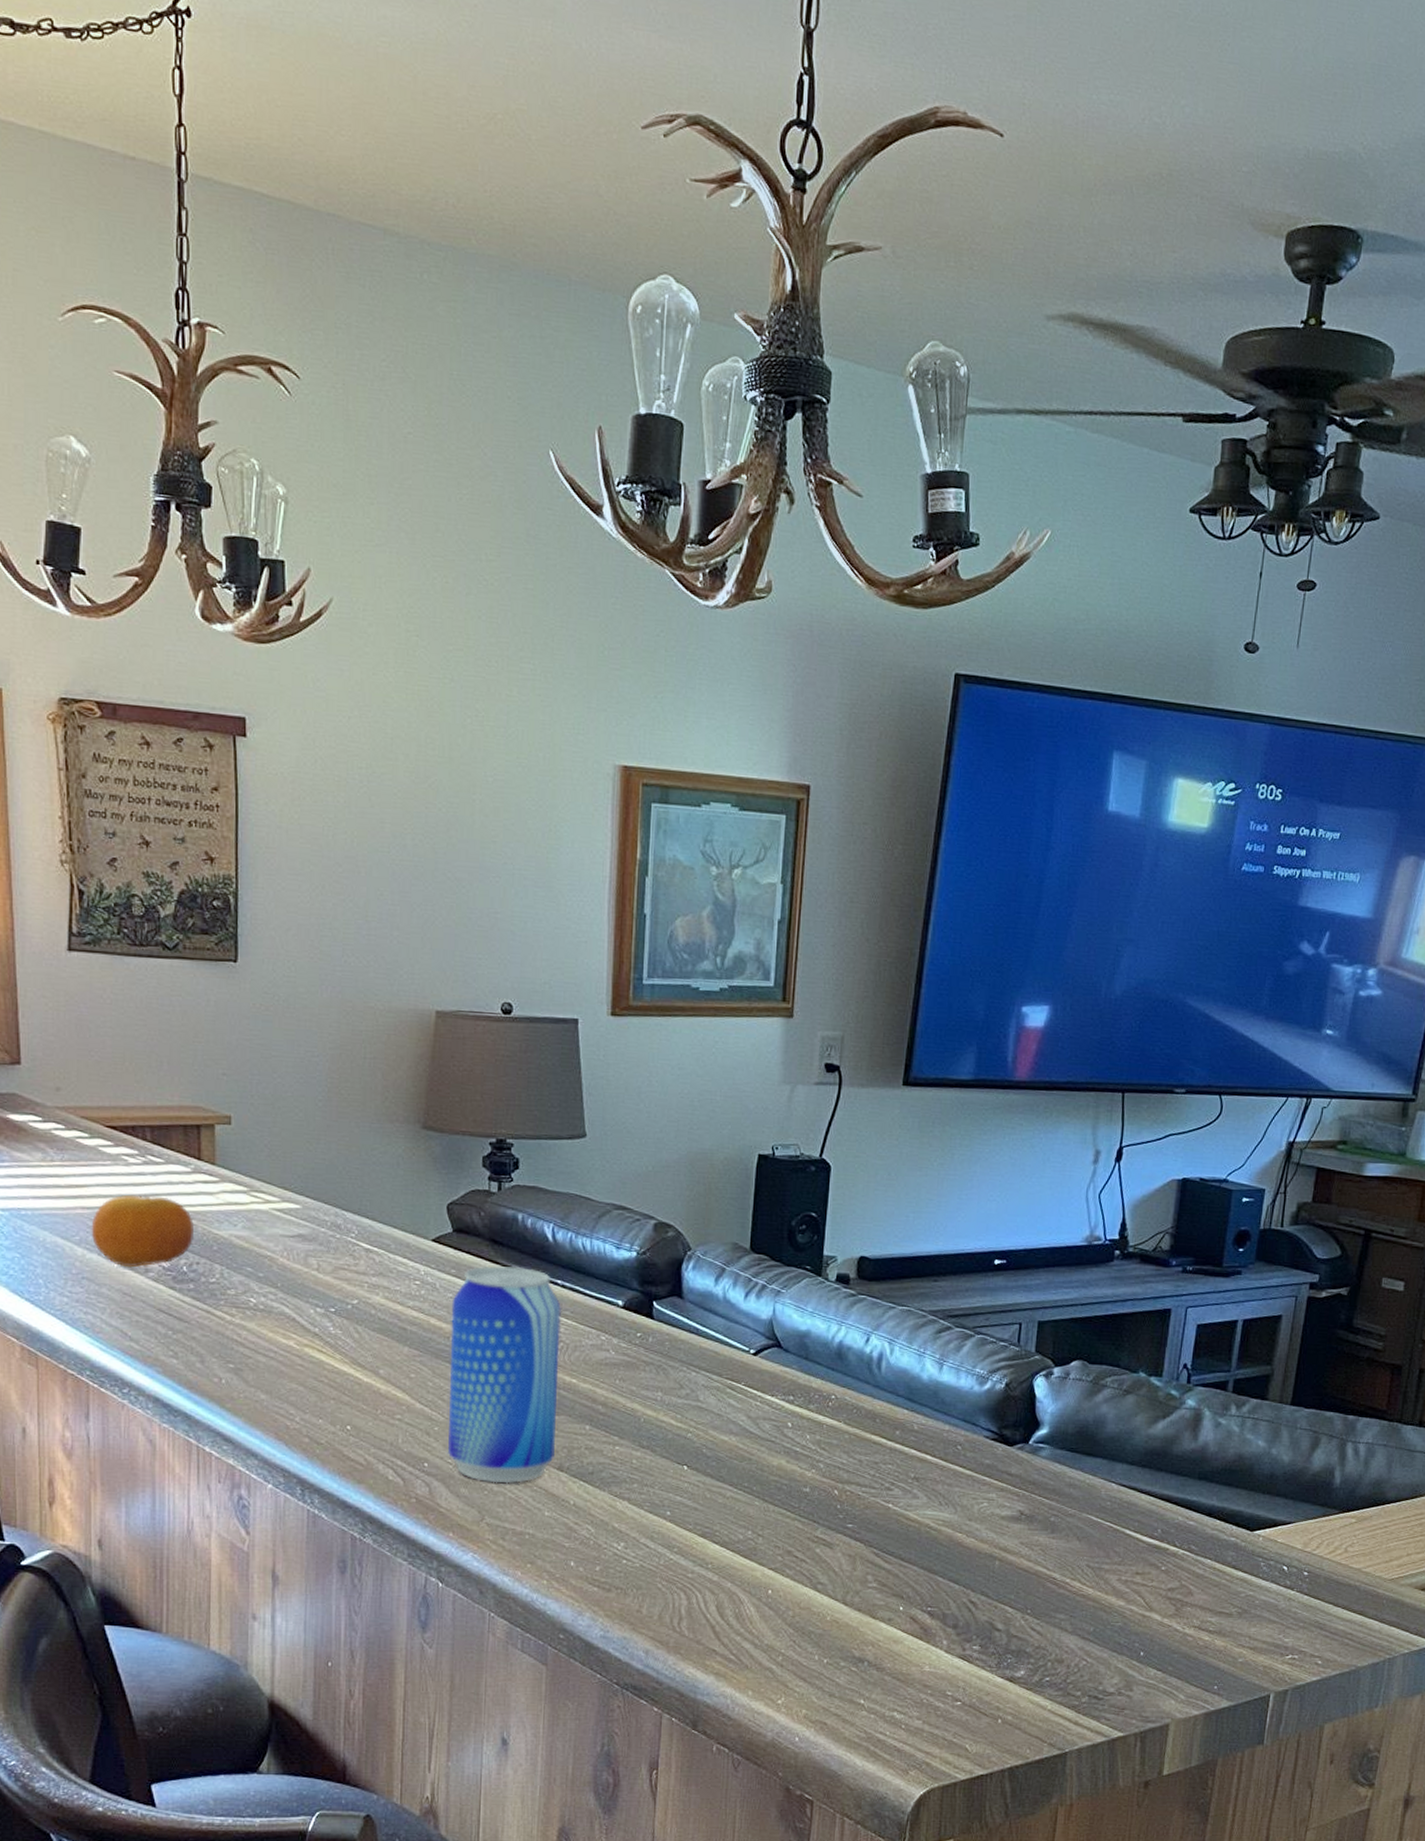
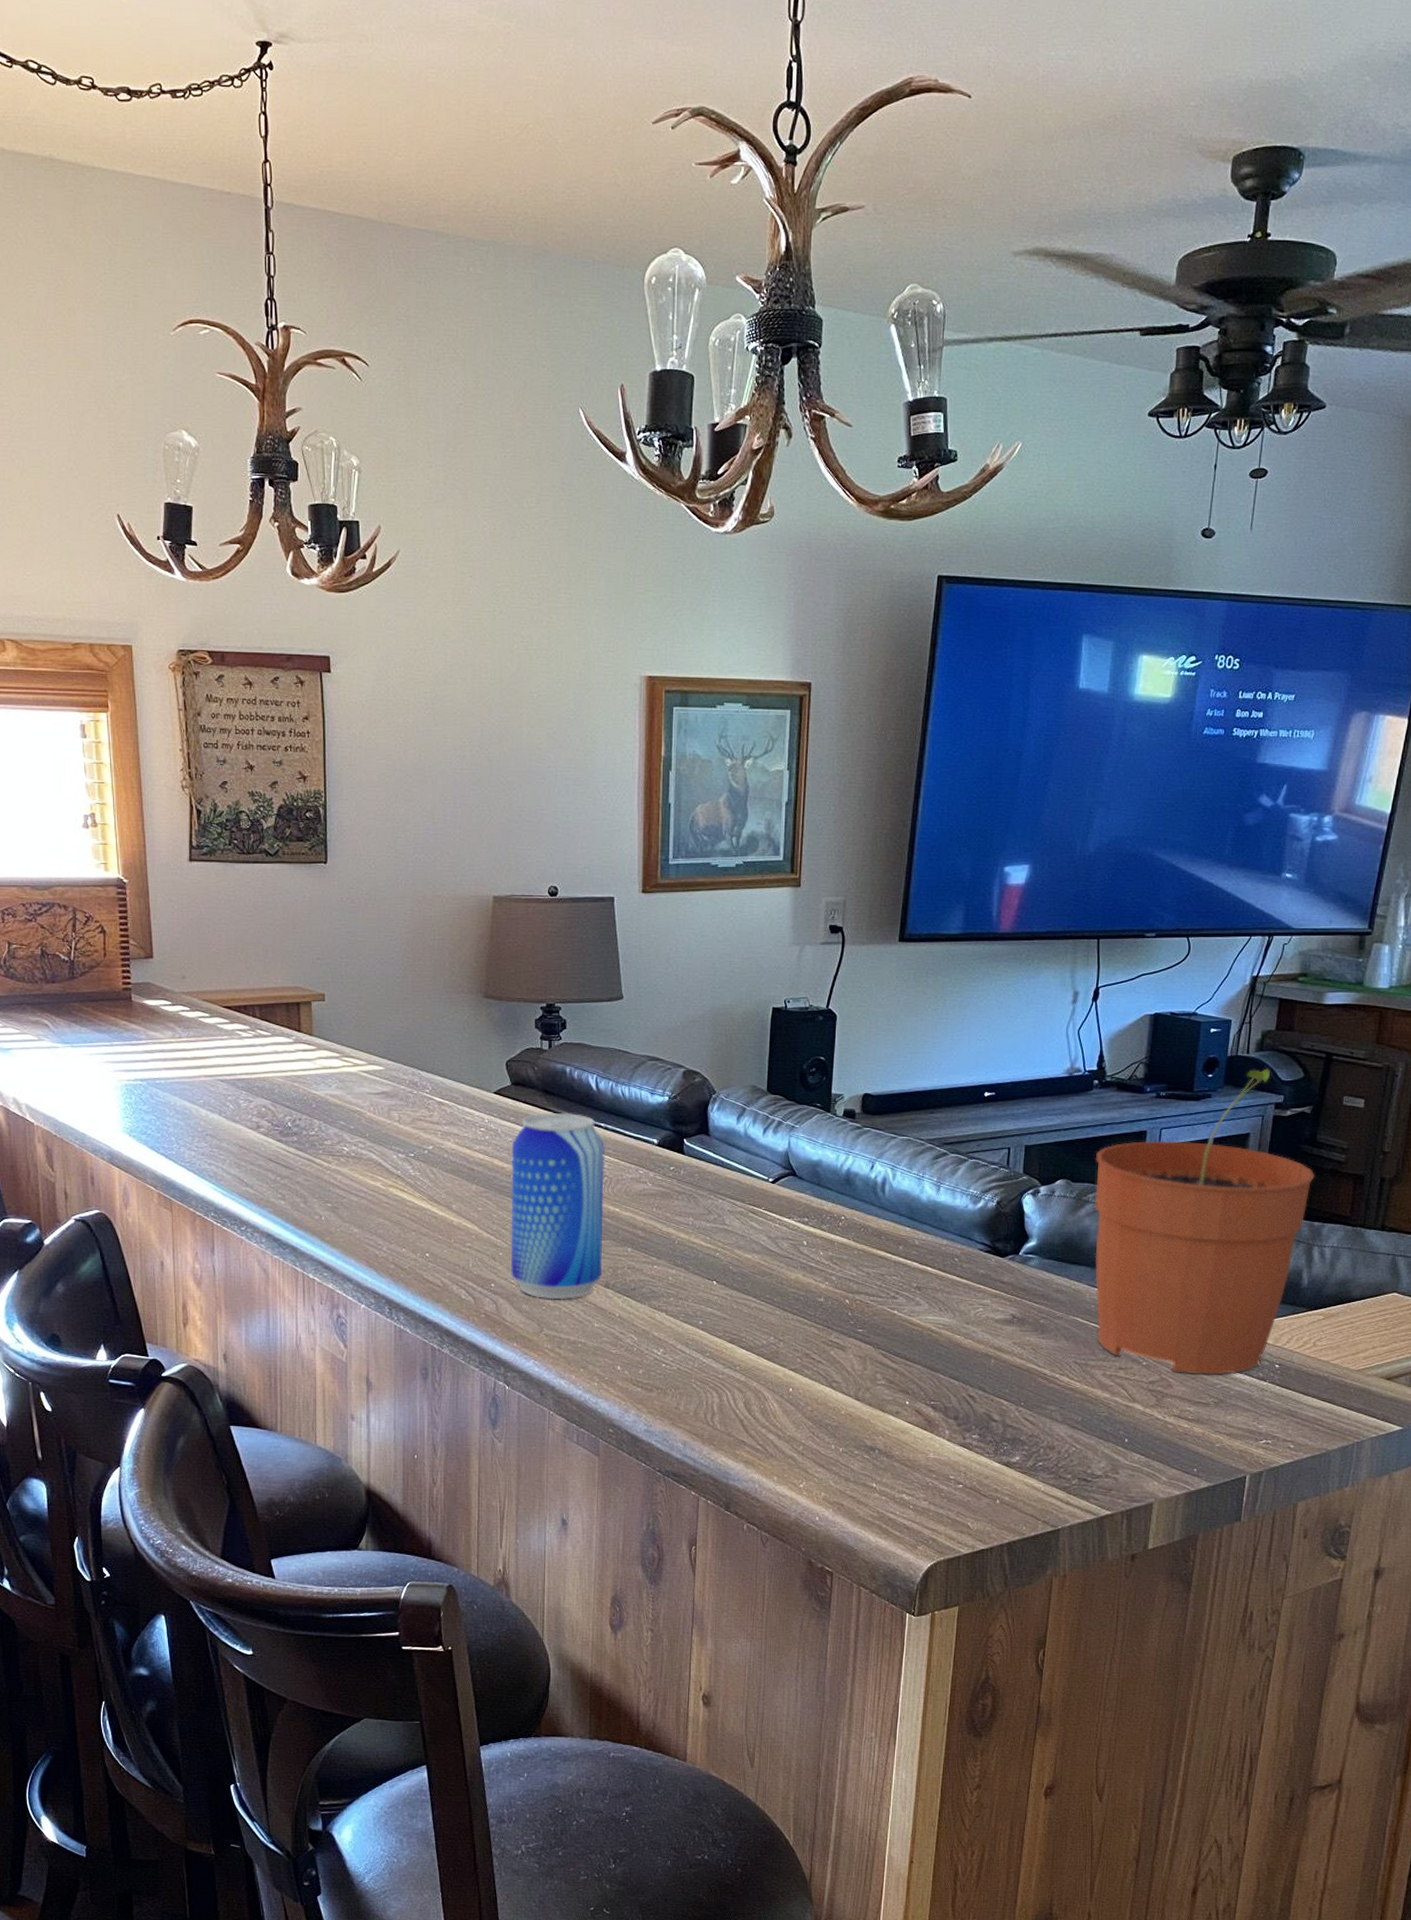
fruit: present [91,1194,195,1268] -> none [212,1063,297,1125]
plant pot: none [1112,1244,1351,1582] -> present [1095,1068,1315,1375]

